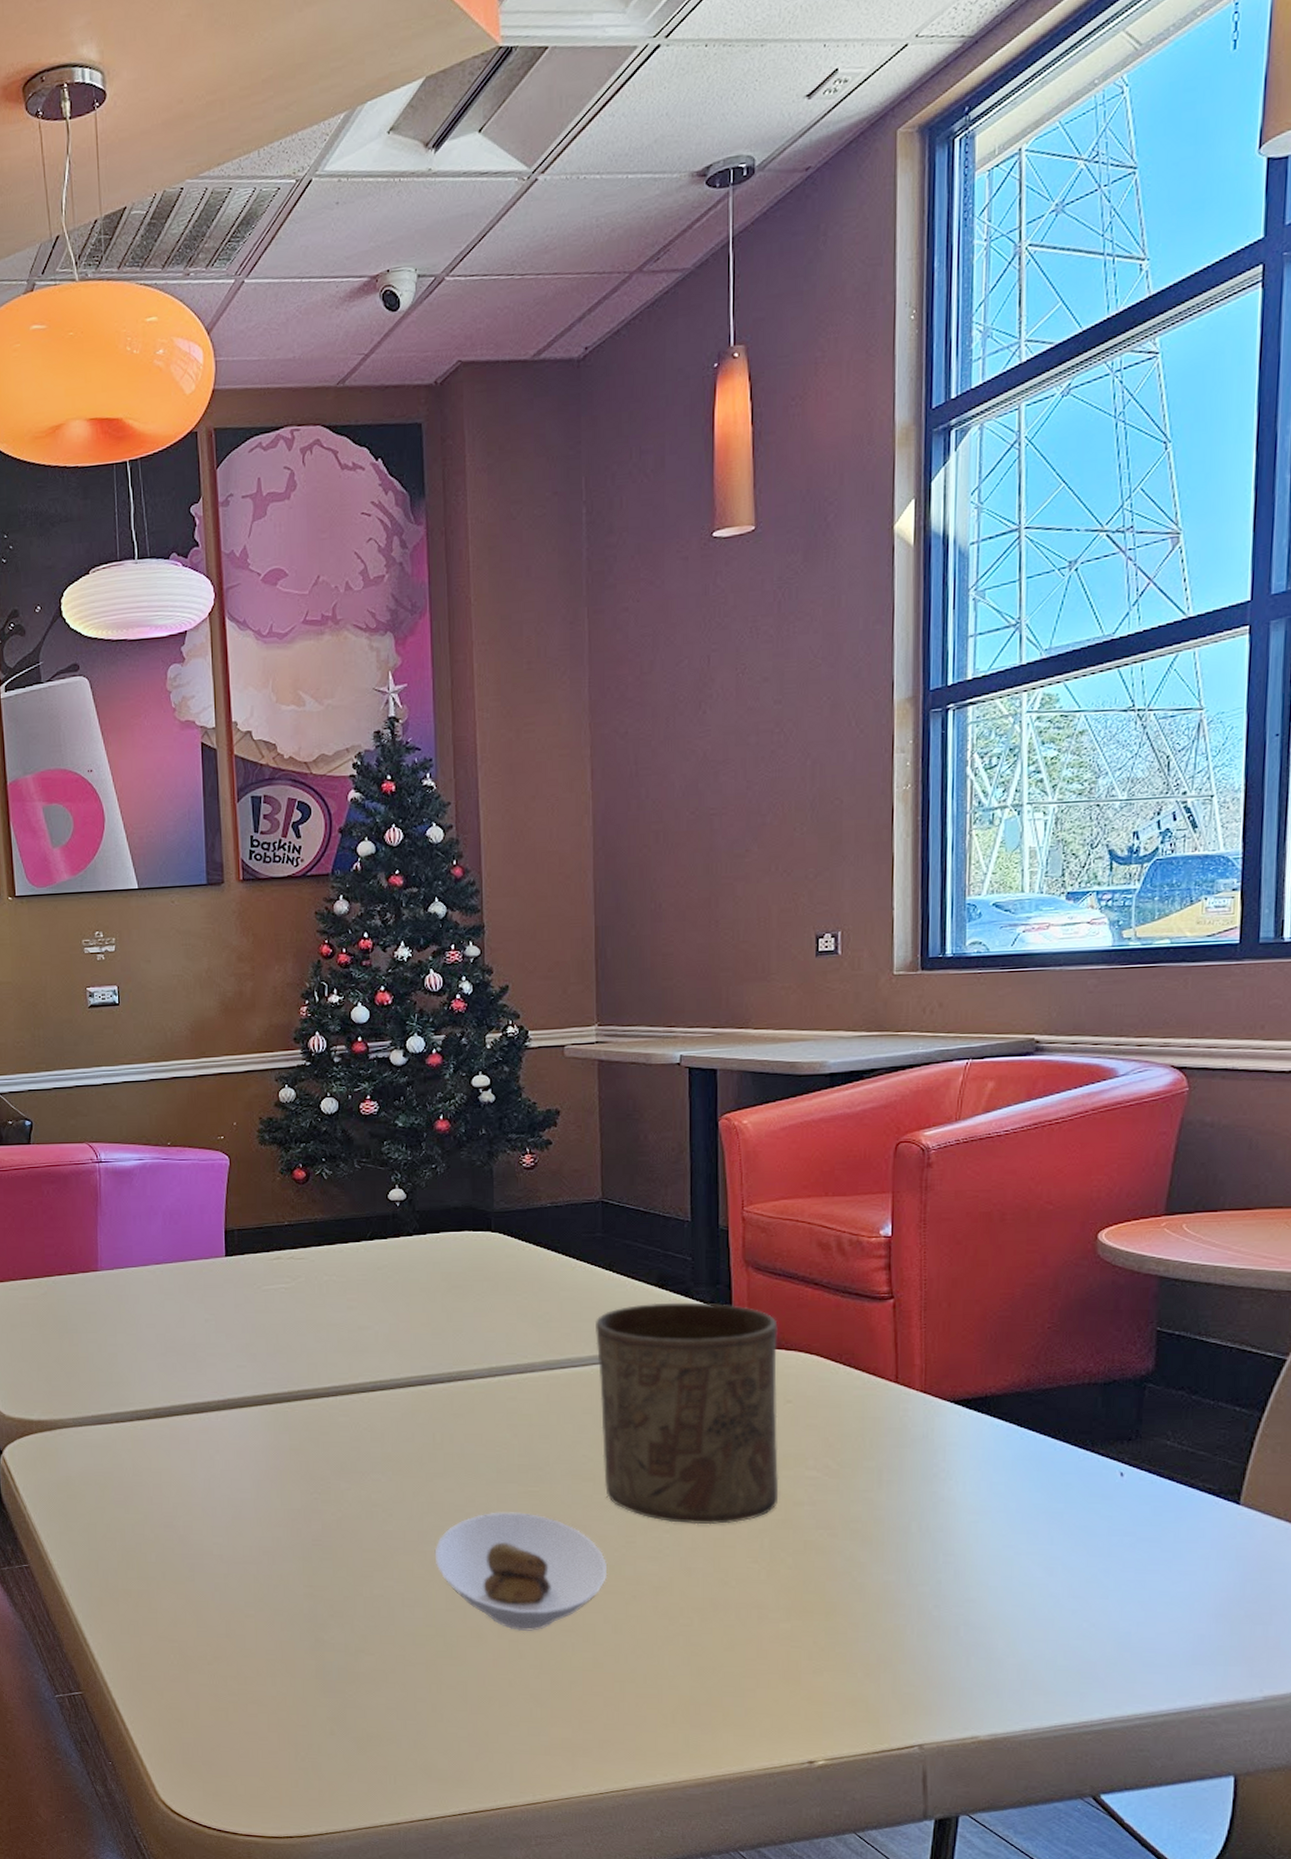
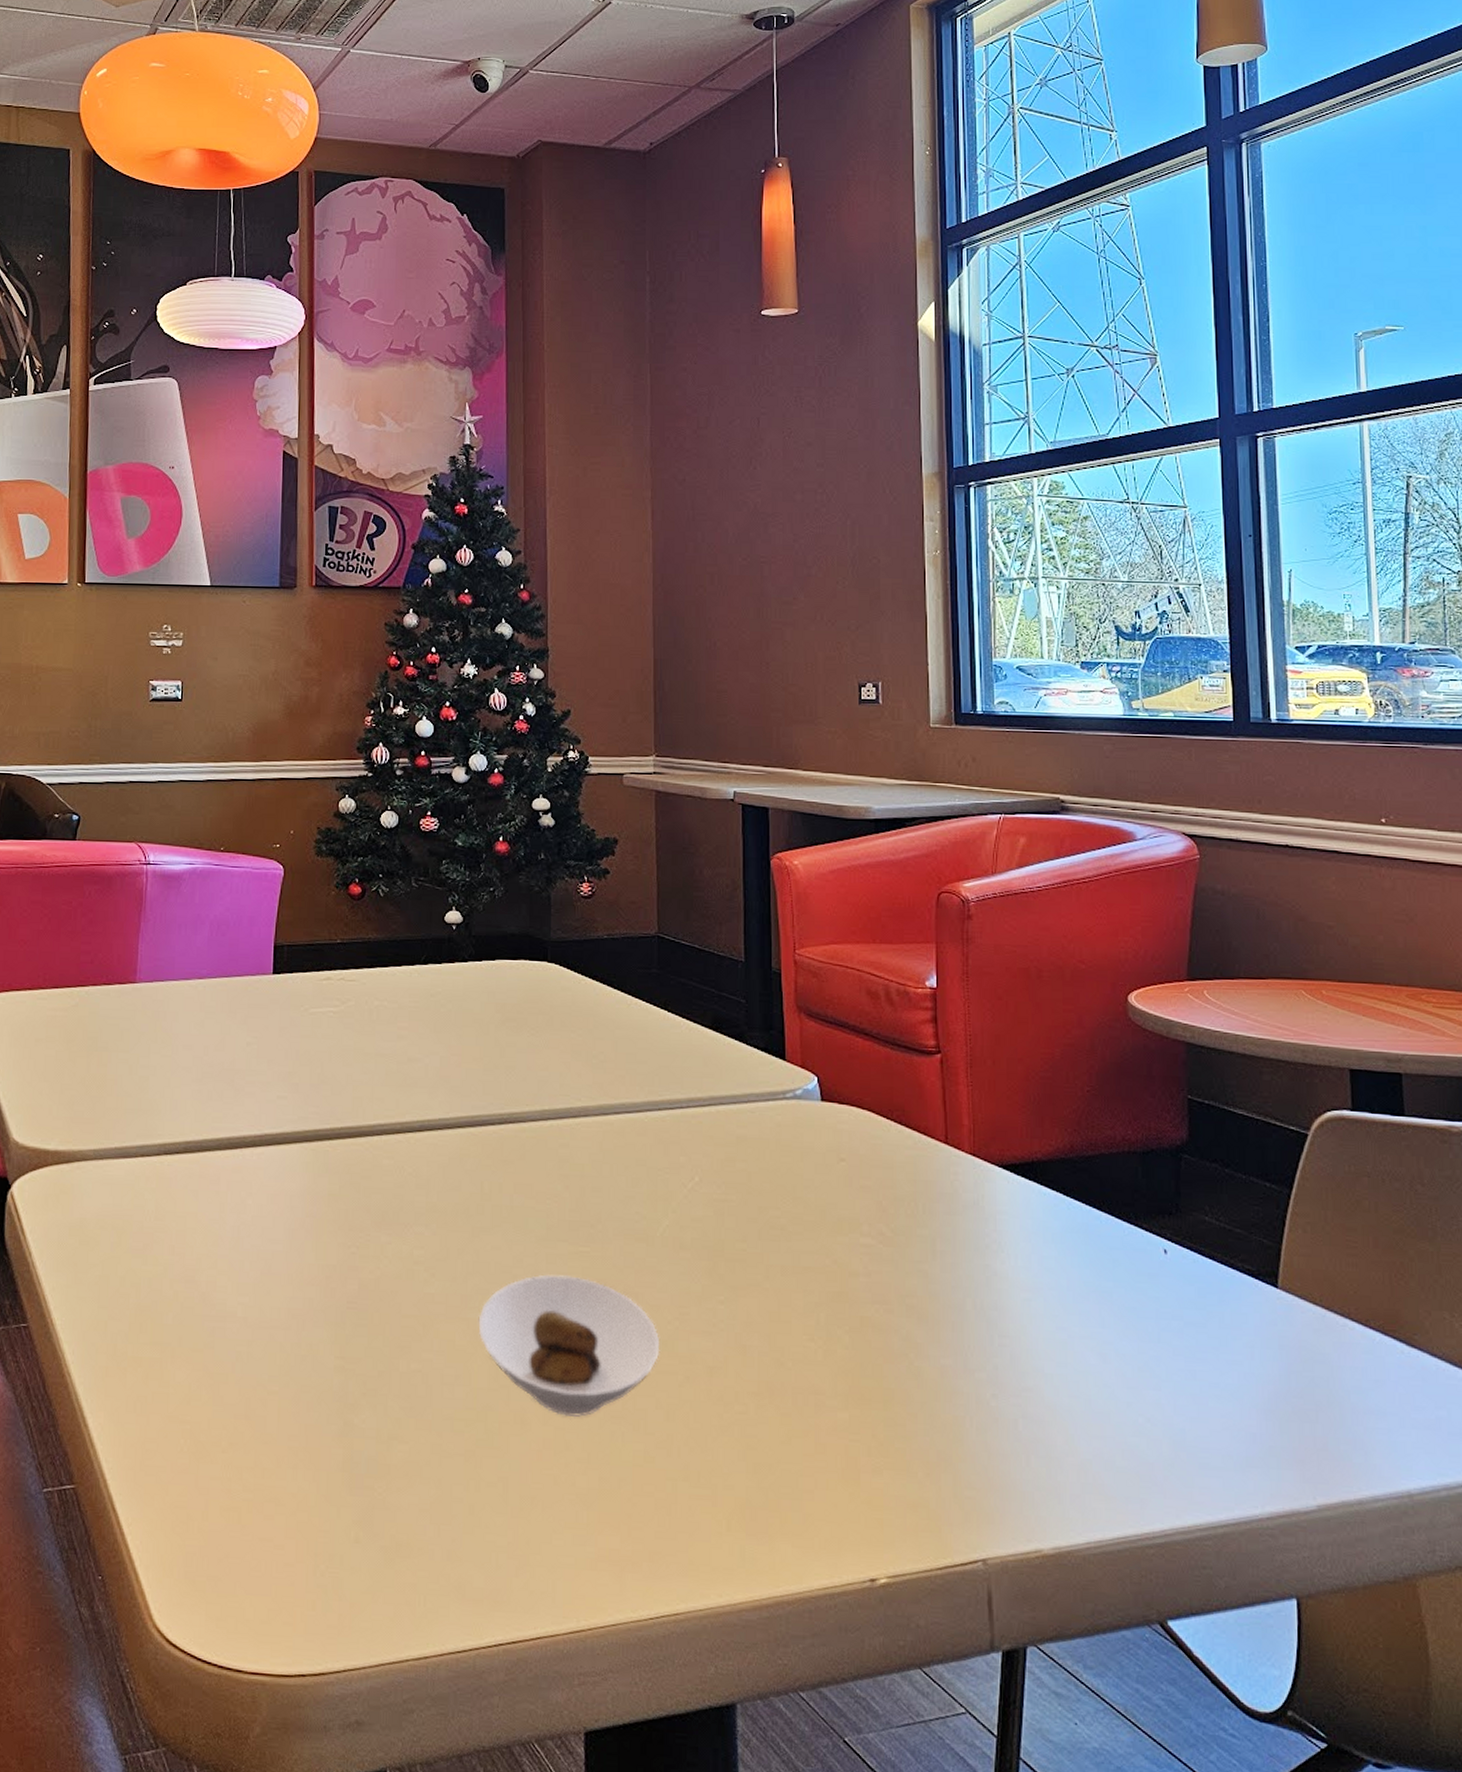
cup: present [596,1302,779,1525] -> none [650,1046,834,1296]

